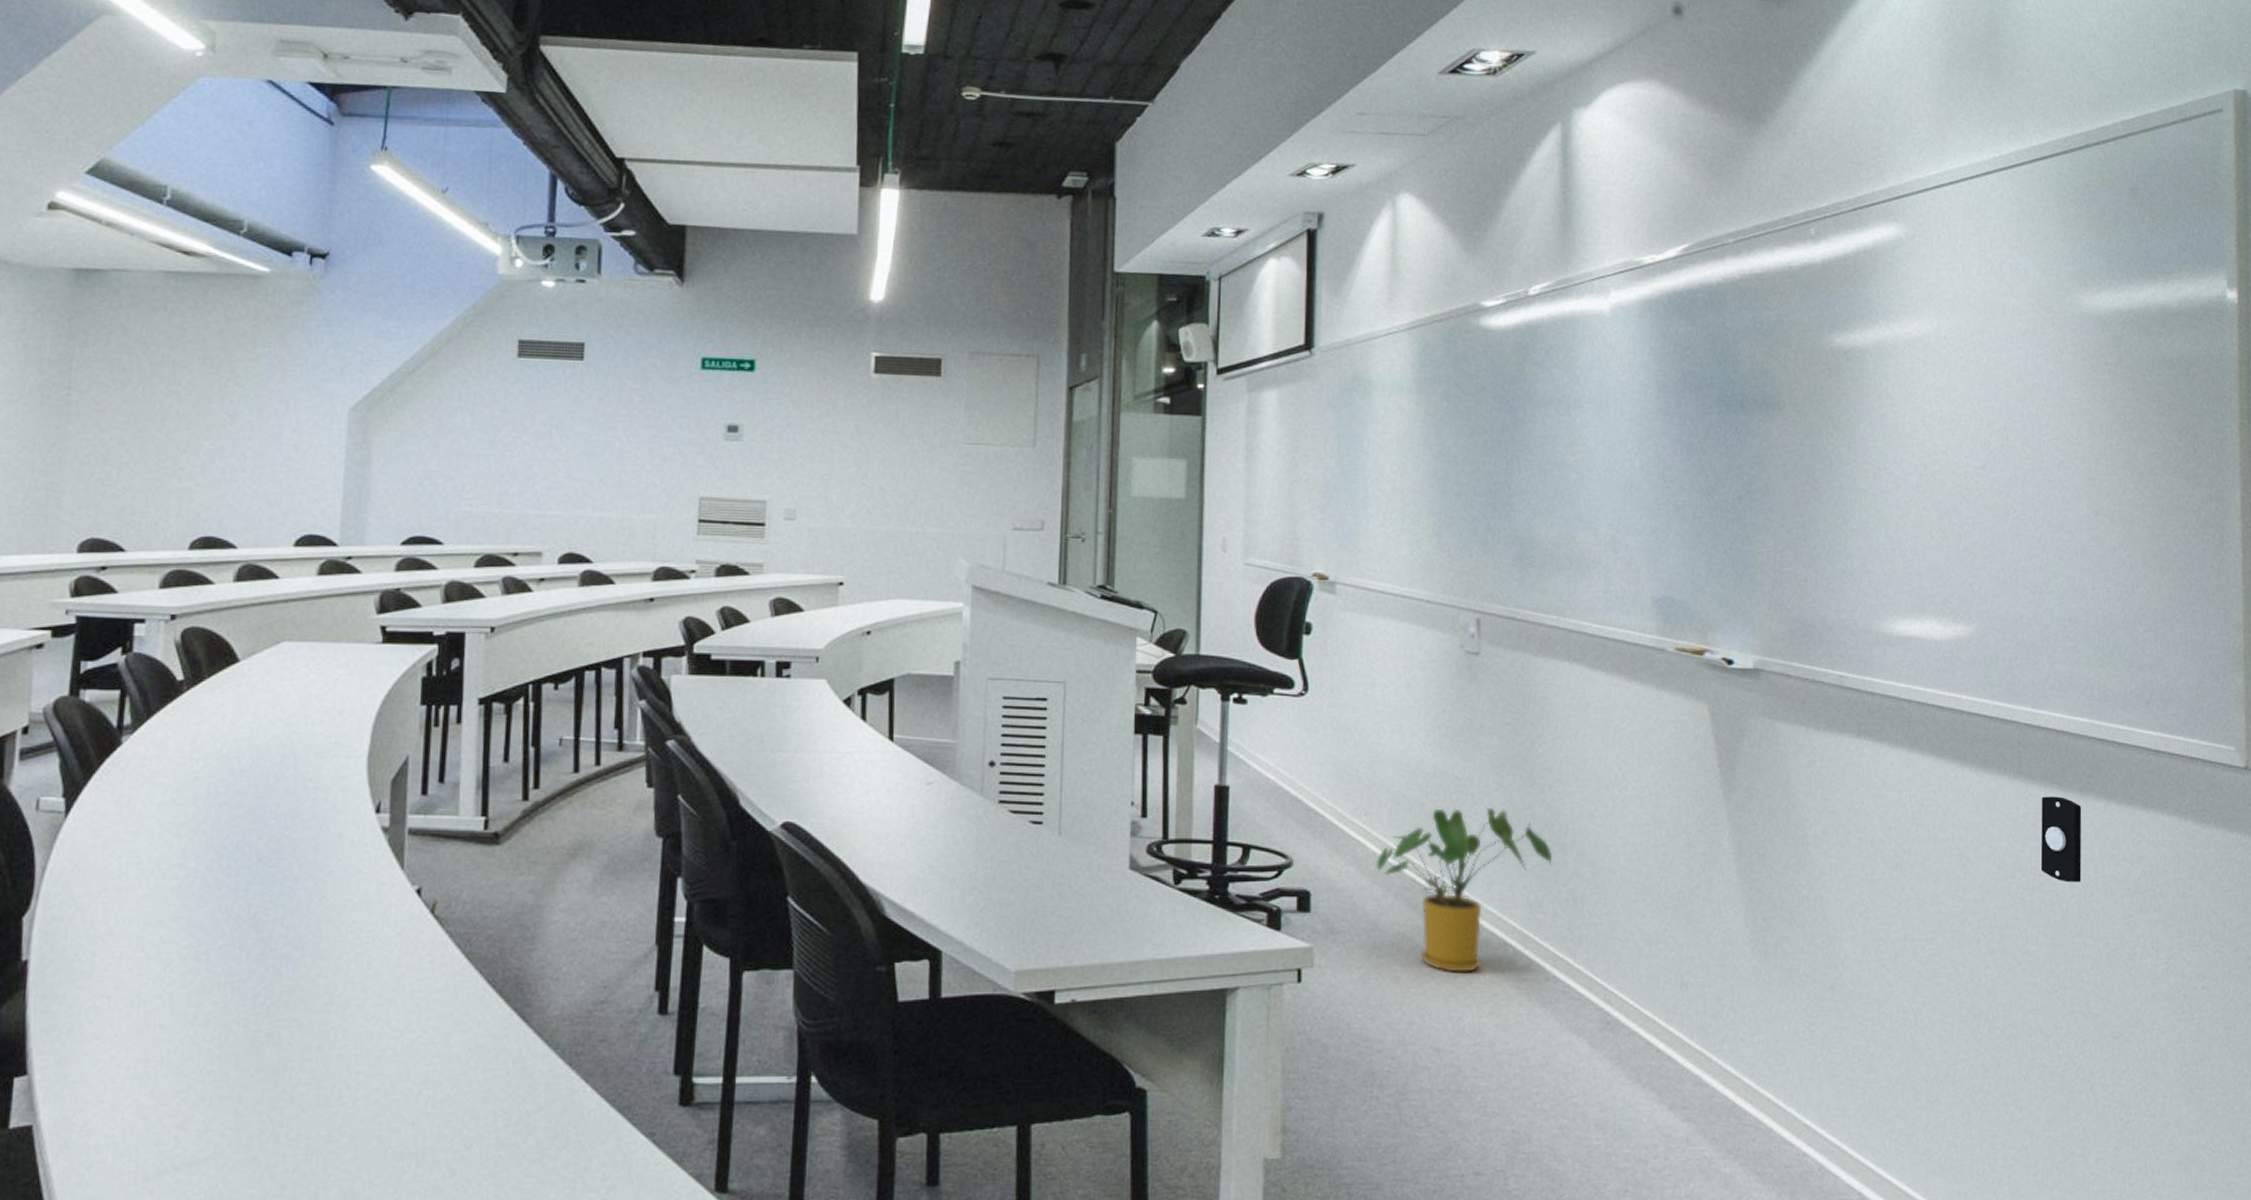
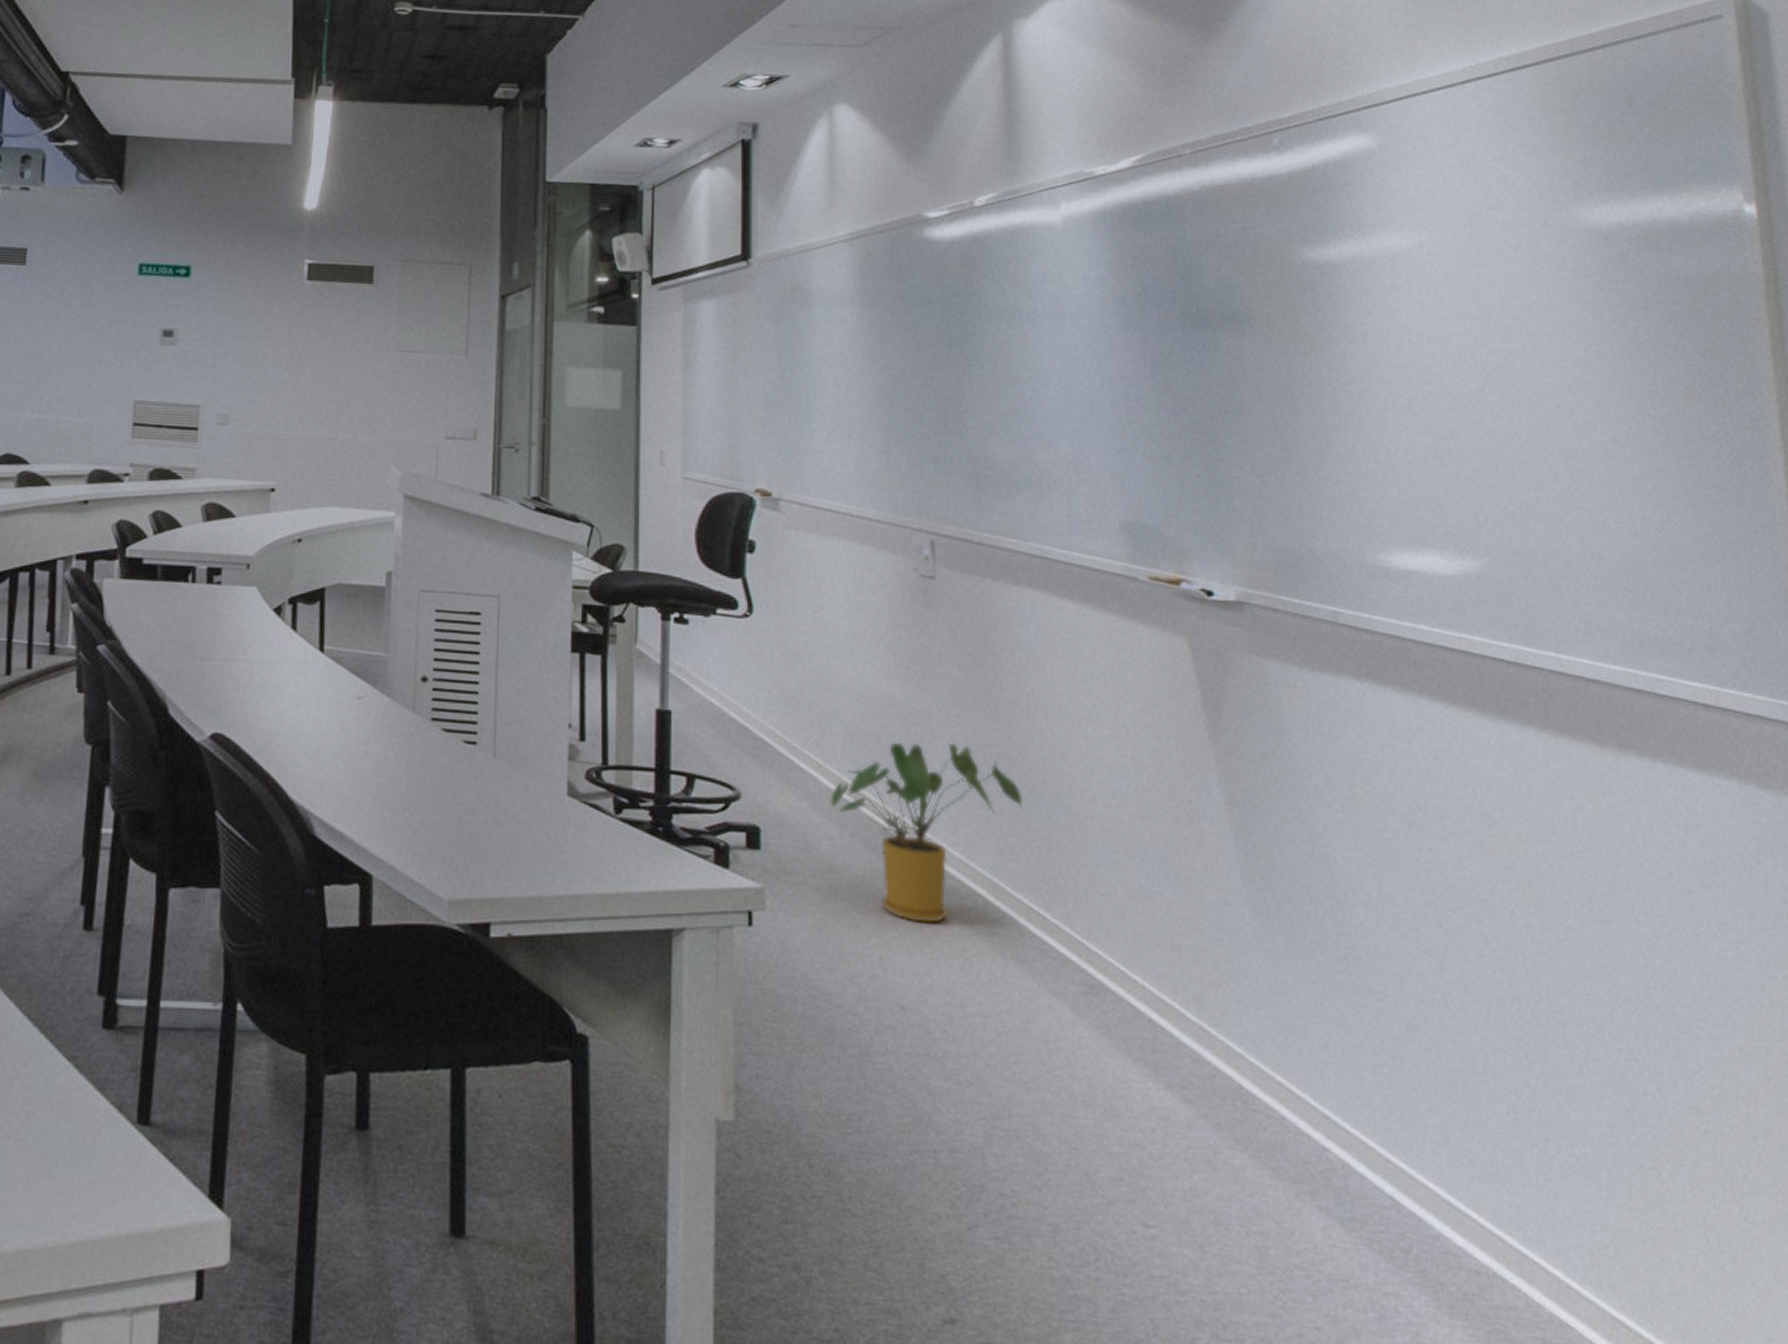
light switch: present [2040,796,2082,882] -> none [1574,752,1628,851]

